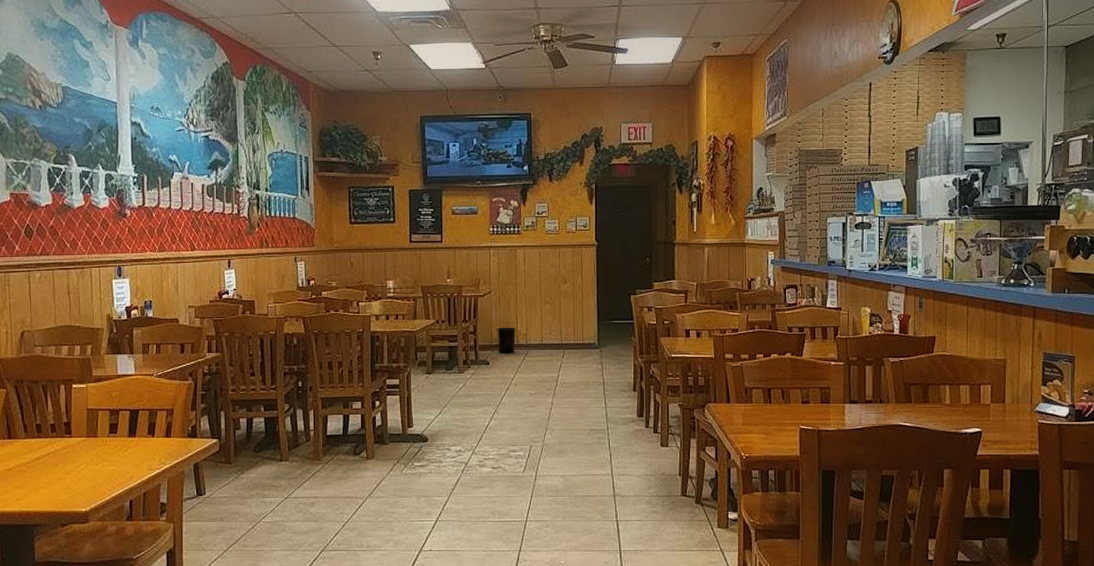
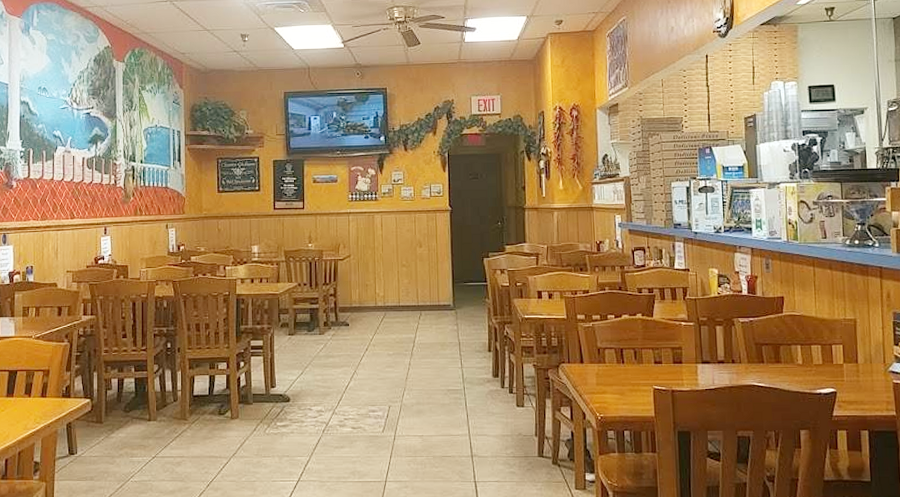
waste bin: present [496,327,516,354] -> none [355,289,374,315]

